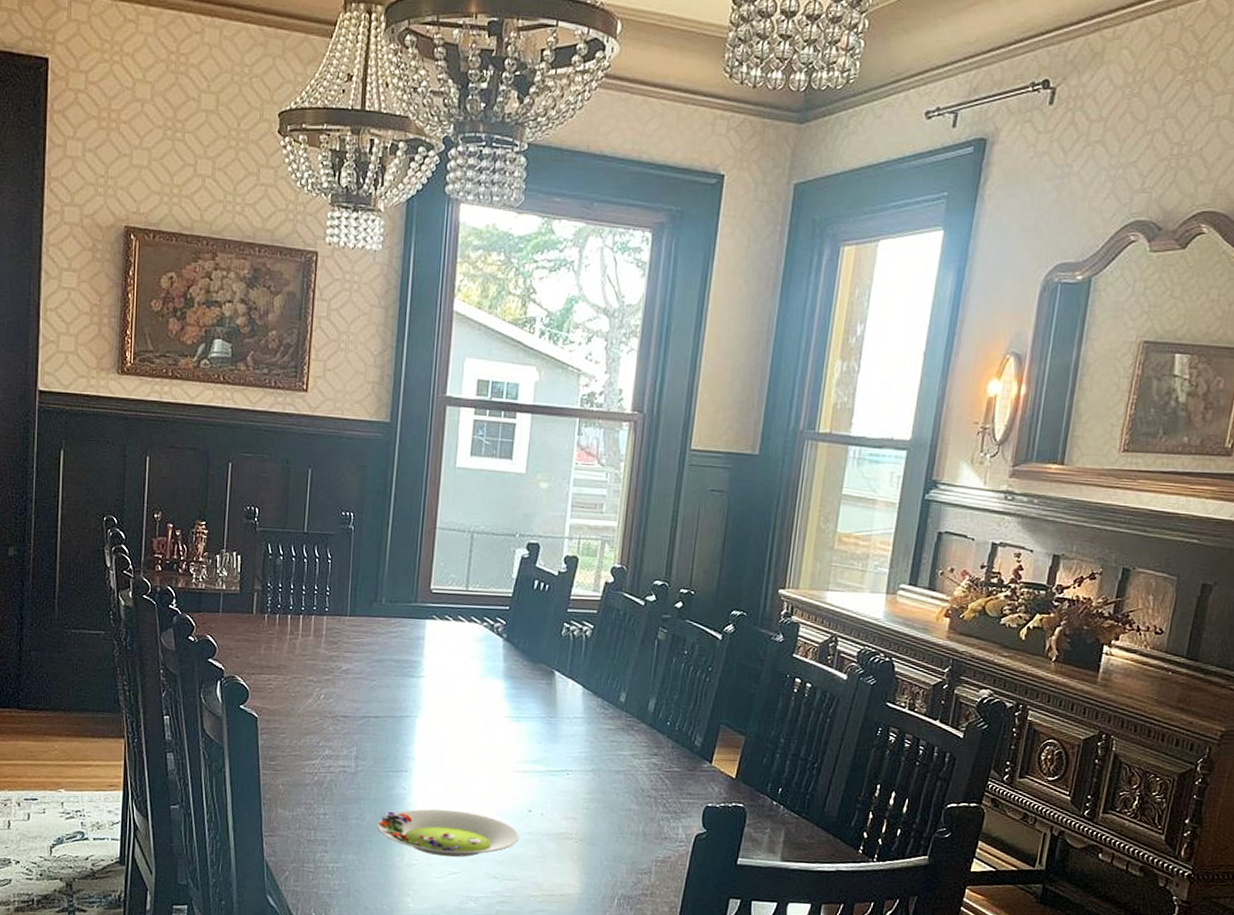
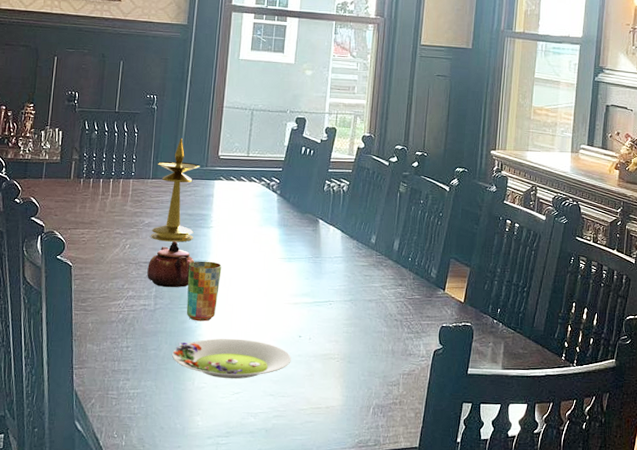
teapot: none [346,691,403,748] -> present [147,241,195,288]
candlestick: none [349,566,408,694] -> present [151,138,200,242]
cup: none [393,716,435,789] -> present [186,261,222,322]

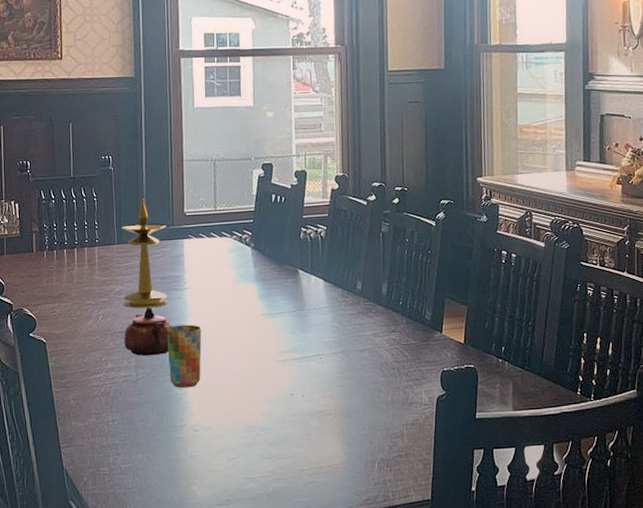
salad plate: present [172,338,291,380] -> none [160,402,286,445]

